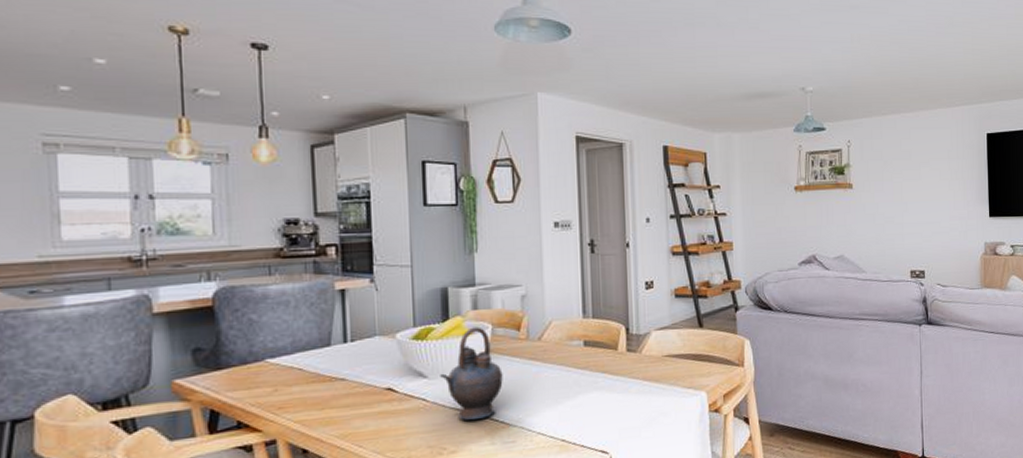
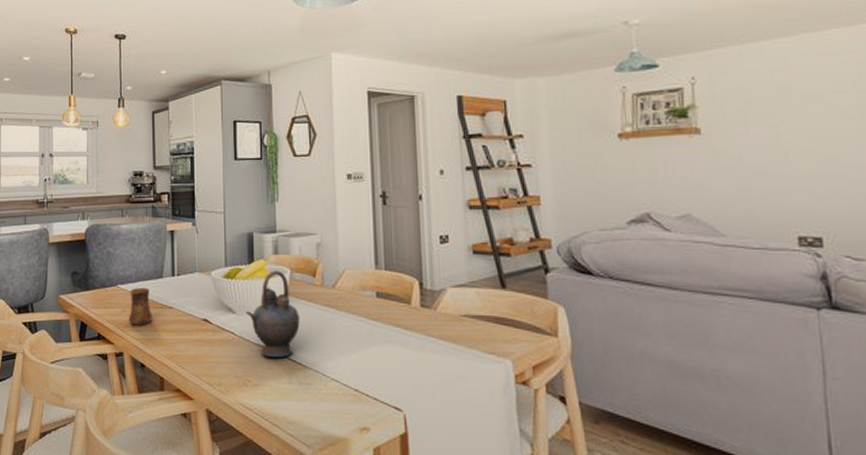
cup: none [283,358,318,406] -> present [129,287,152,326]

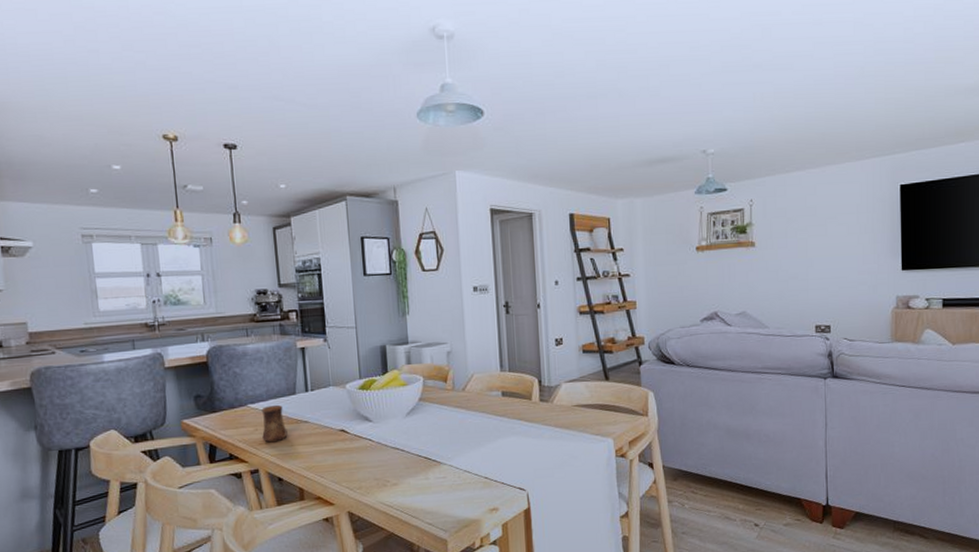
teapot: present [246,270,300,357] -> none [382,379,434,458]

